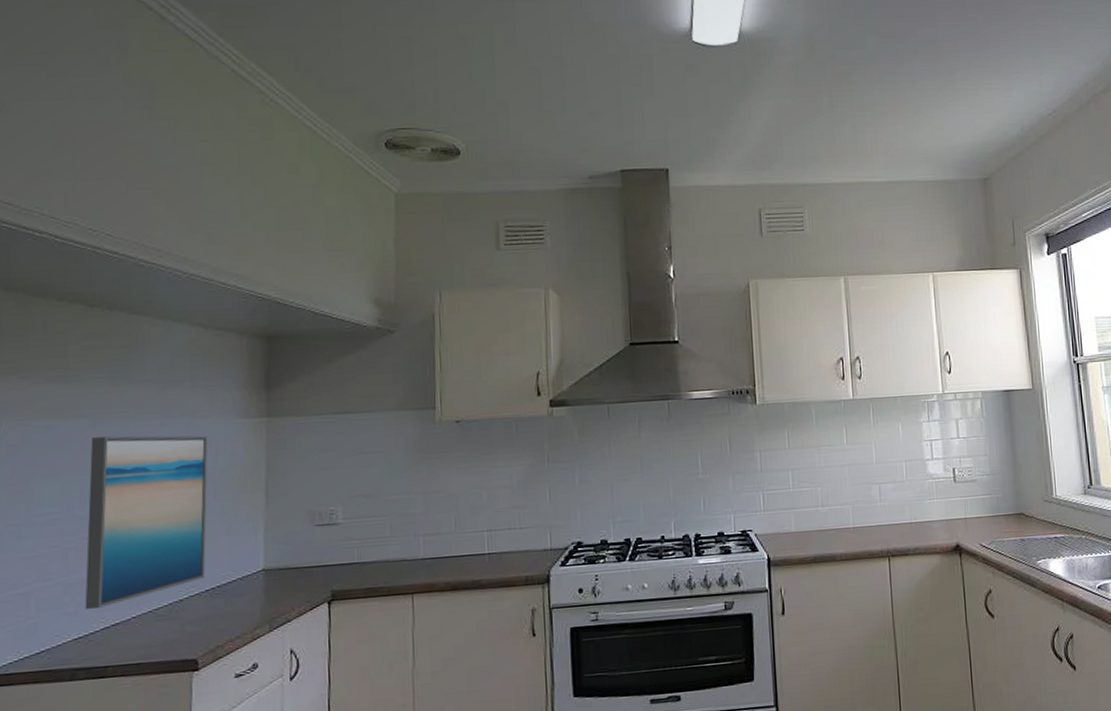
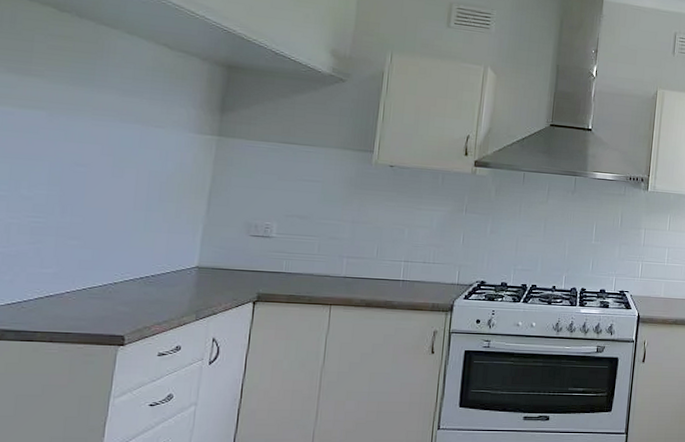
wall art: present [85,435,208,610] -> none [21,128,160,281]

